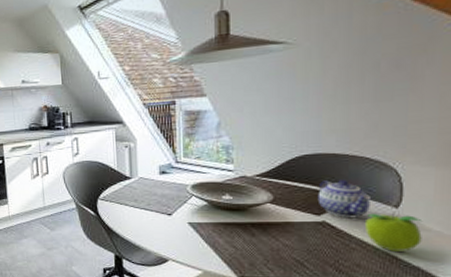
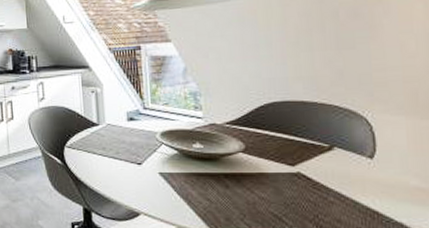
teapot: present [317,180,372,218] -> none [290,128,345,170]
fruit: present [364,214,423,251] -> none [340,165,401,206]

